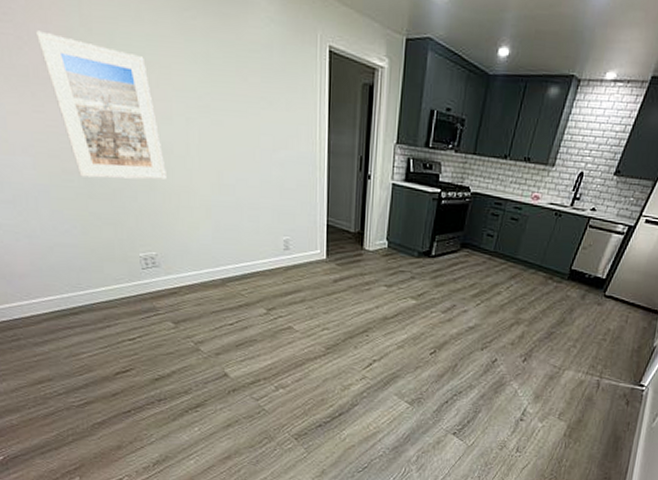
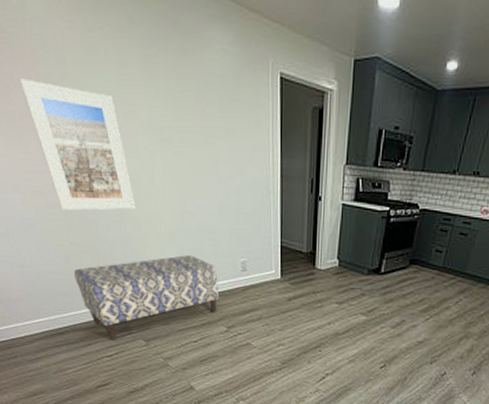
bench: none [93,231,259,322] -> present [74,255,220,340]

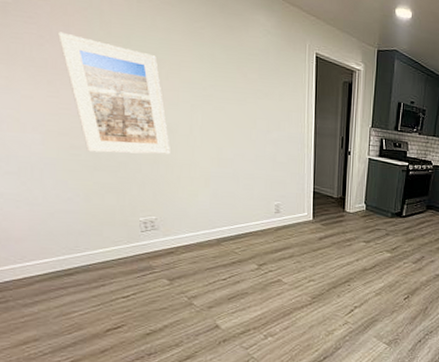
bench: present [74,255,220,340] -> none [94,197,252,280]

